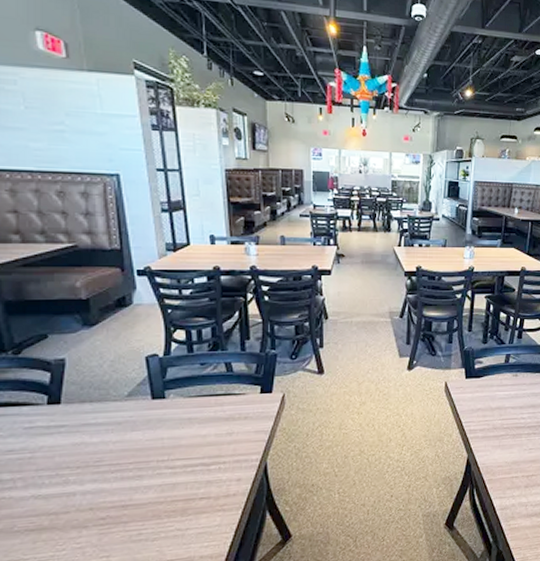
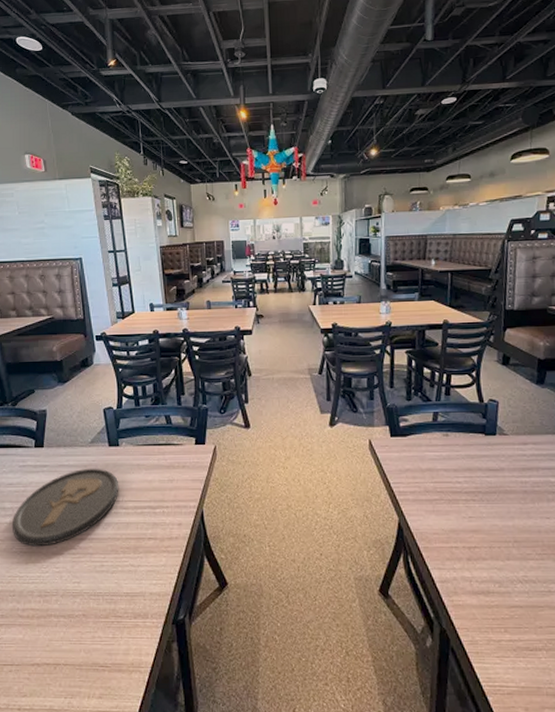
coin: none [12,425,165,523] -> present [11,468,119,547]

